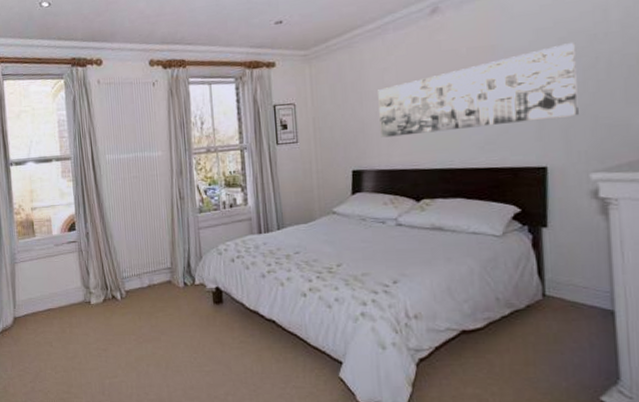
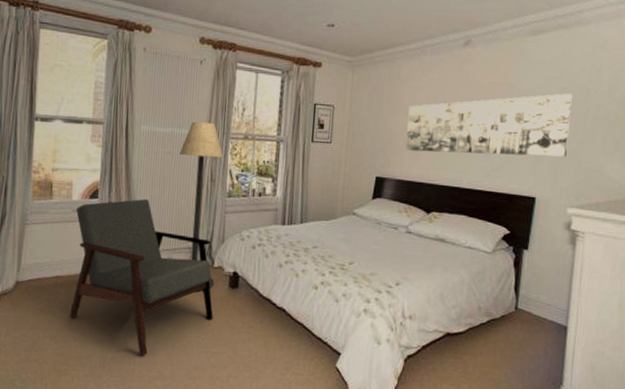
armchair: none [58,225,202,379] -> present [69,198,213,356]
floor lamp: none [145,141,198,311] -> present [180,121,224,292]

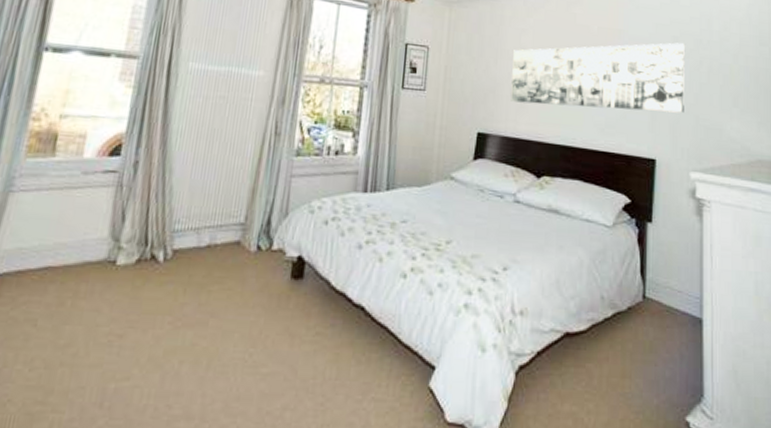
armchair: present [69,198,213,356] -> none [57,157,271,384]
floor lamp: present [180,121,224,292] -> none [236,59,293,285]

